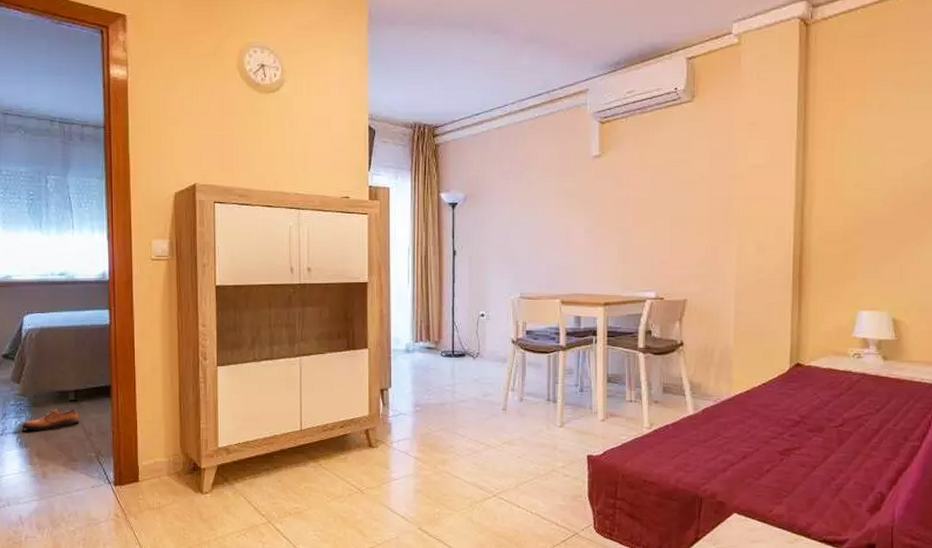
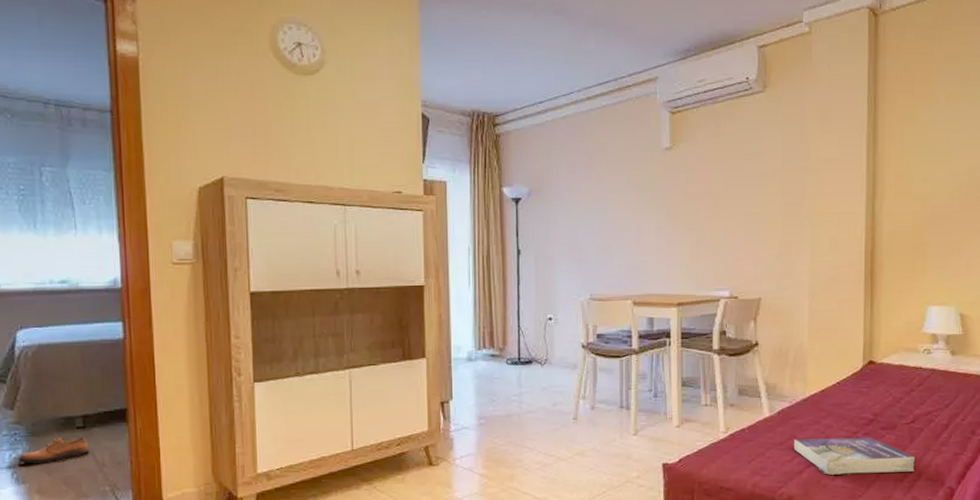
book: none [717,438,843,475] -> present [793,437,915,476]

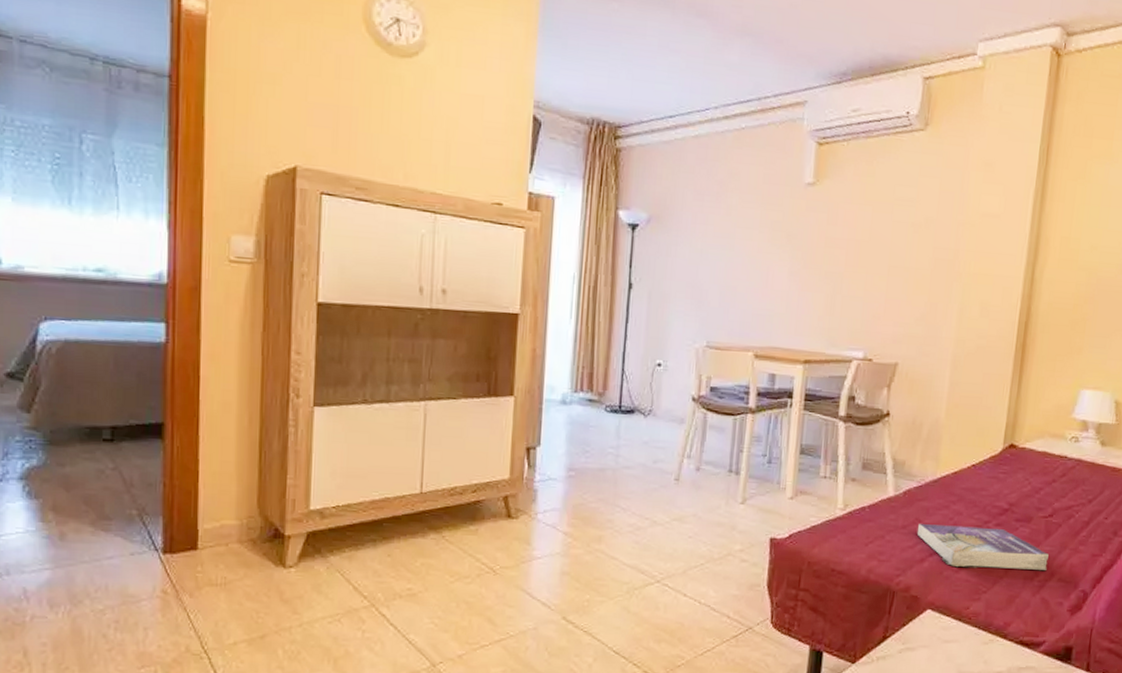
shoe: present [17,437,89,464] -> none [31,450,115,477]

